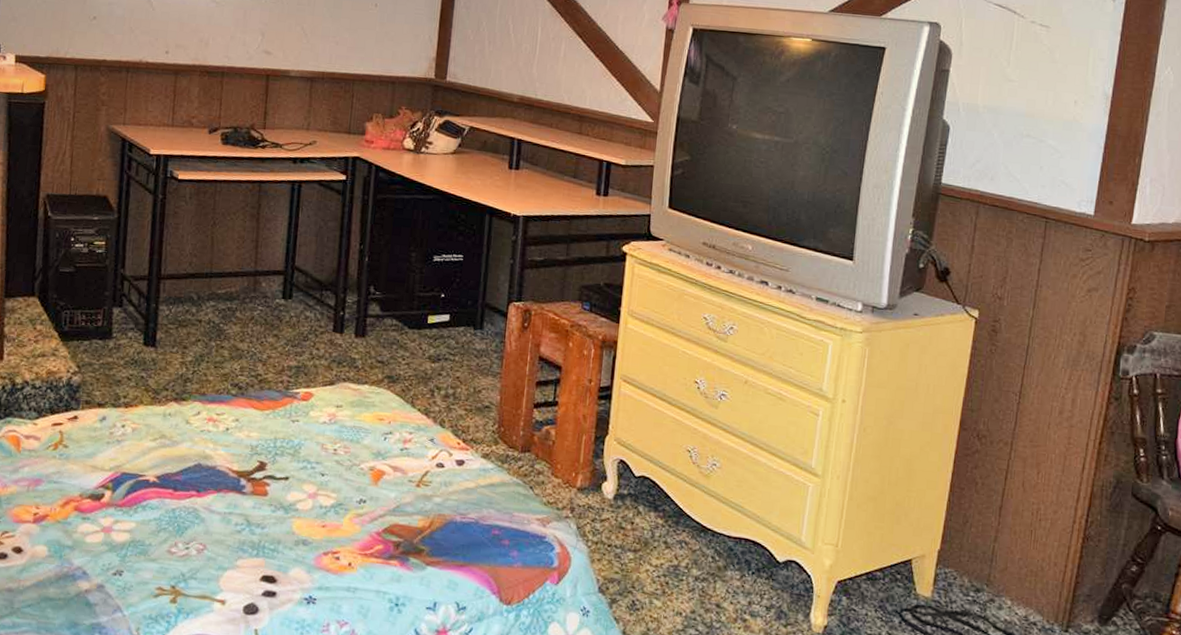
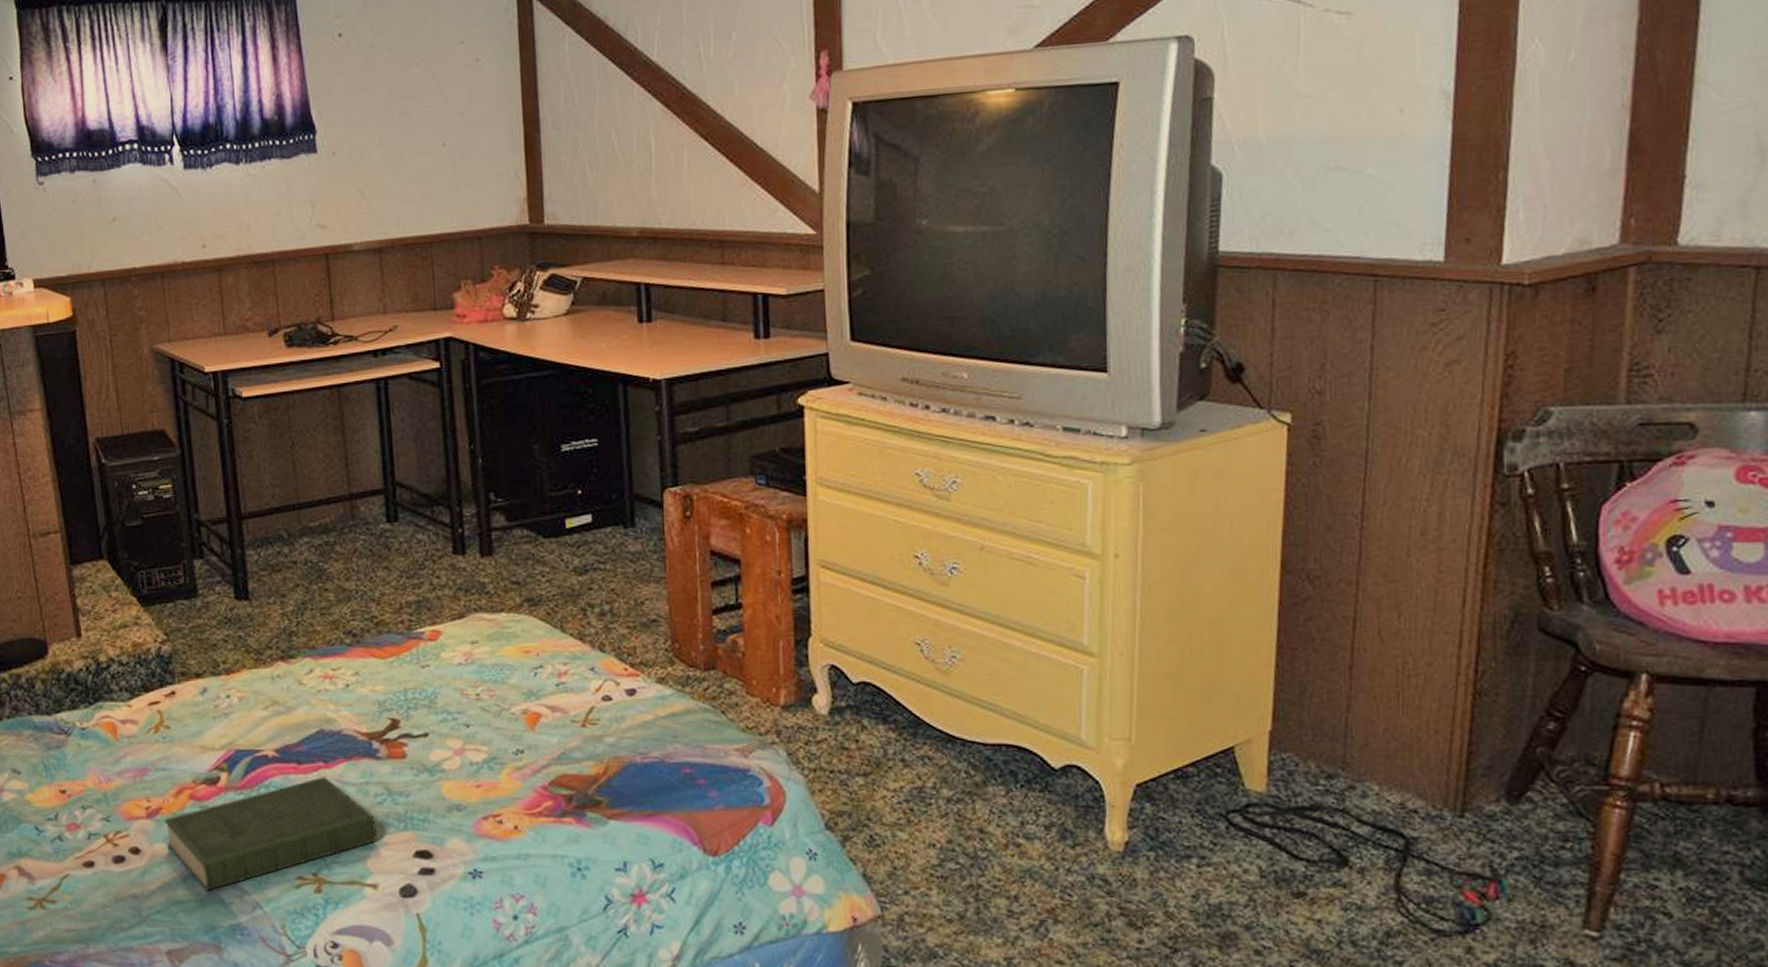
book: none [47,503,233,592] -> present [164,777,377,891]

